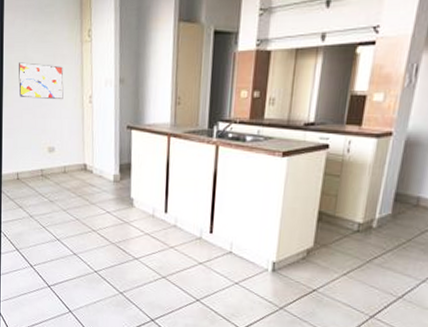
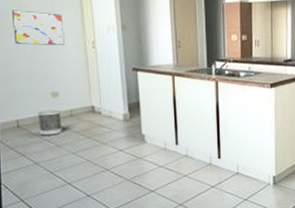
wastebasket: none [35,164,56,190] -> present [37,109,63,136]

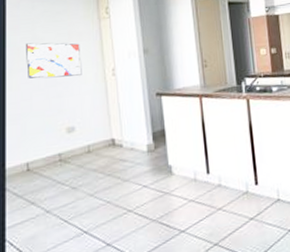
wastebasket: present [37,109,63,136] -> none [50,146,79,178]

